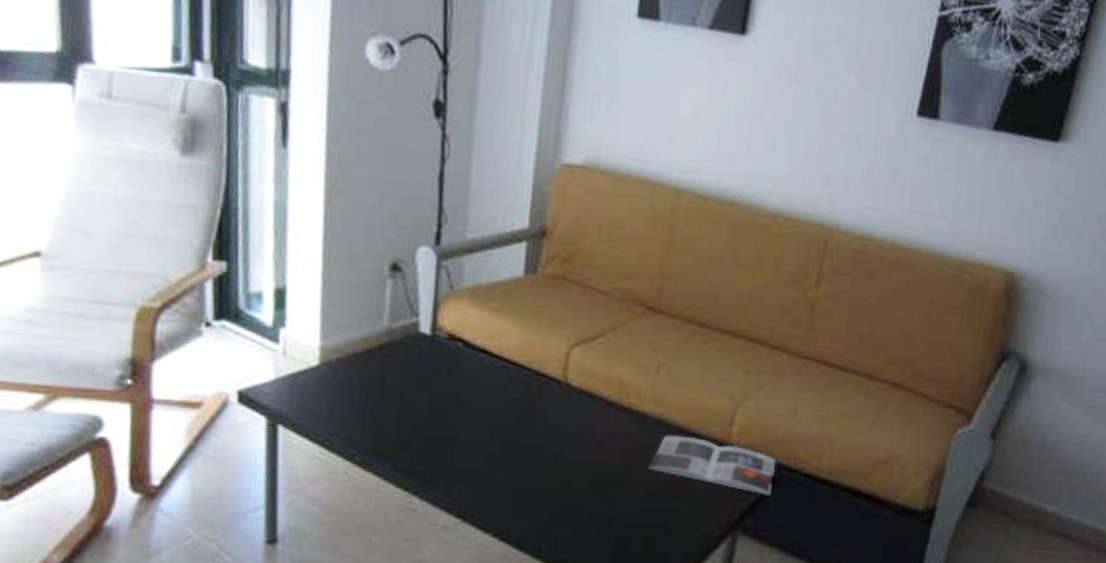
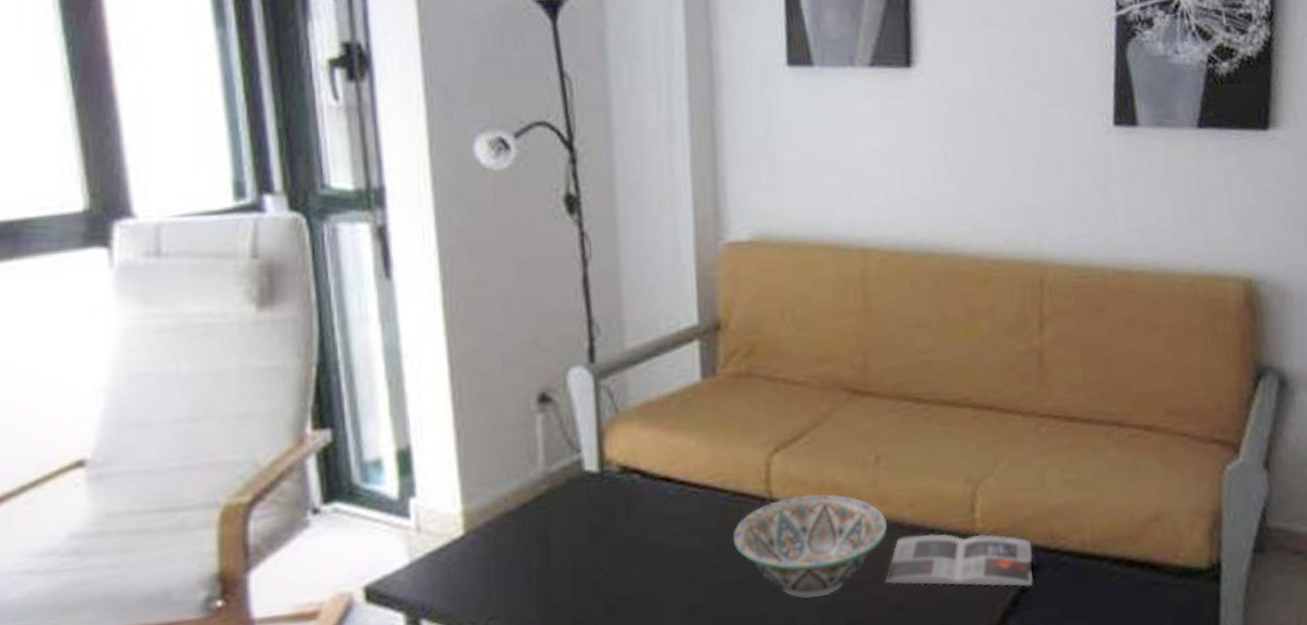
decorative bowl: none [529,384,659,470] -> present [732,493,888,599]

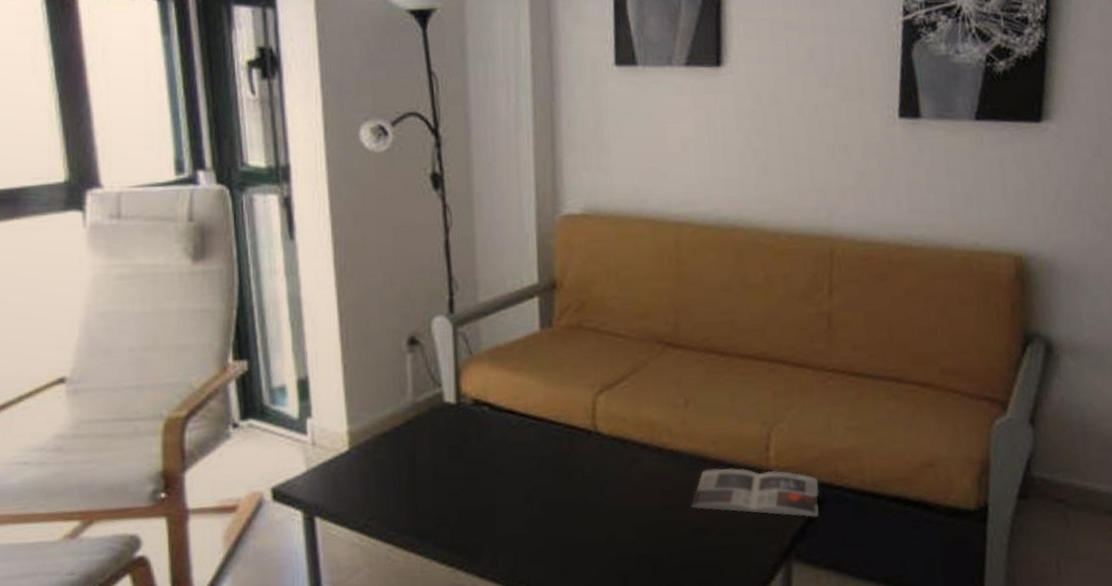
decorative bowl: present [732,493,888,599] -> none [564,429,694,518]

